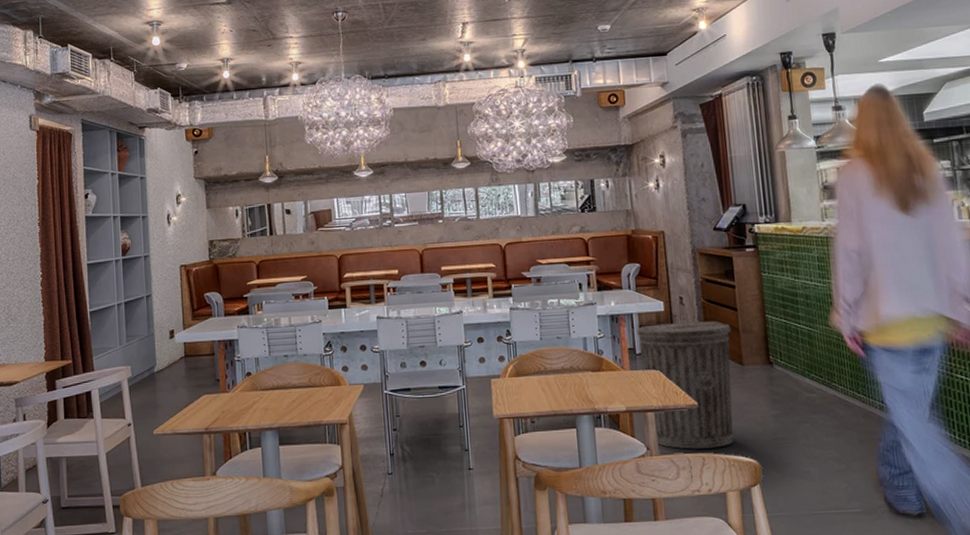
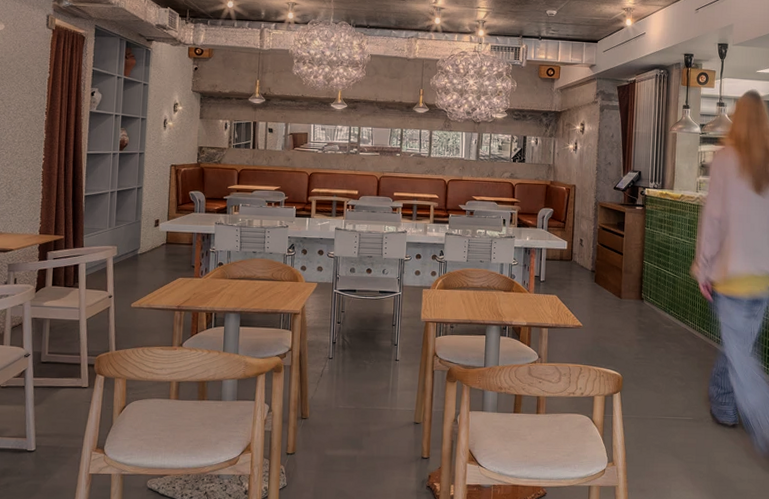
trash can: present [637,321,734,449] -> none [543,259,616,361]

